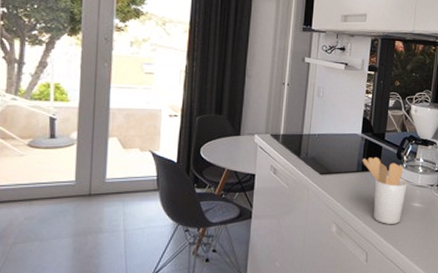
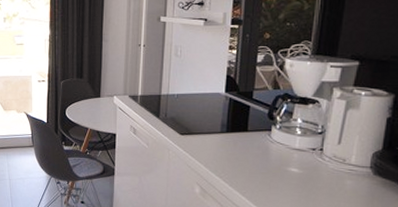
utensil holder: present [362,157,407,224] -> none [226,118,282,189]

